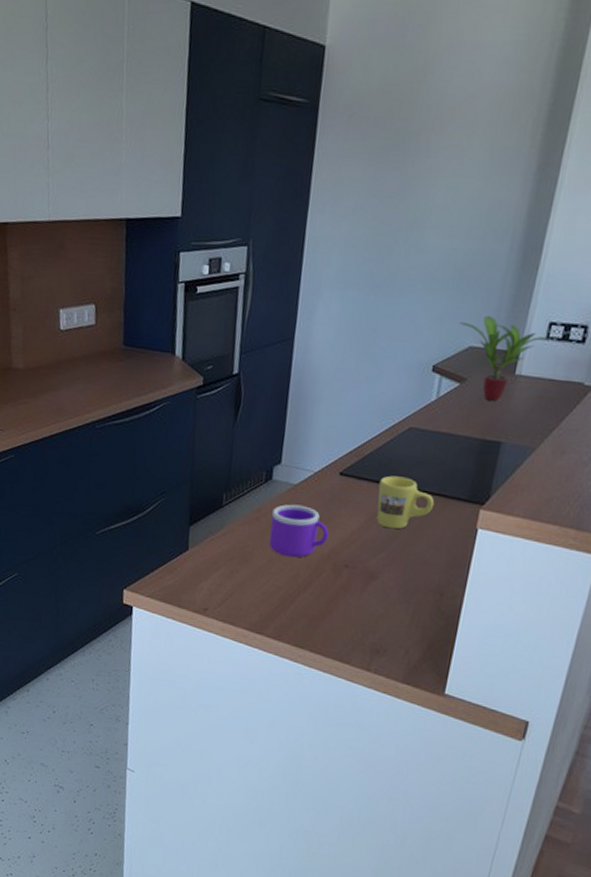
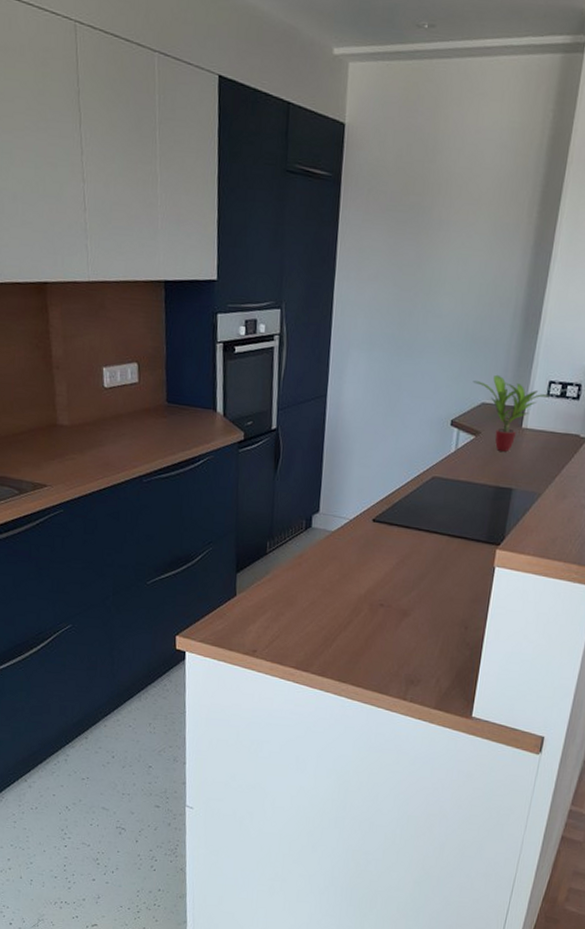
mug: present [269,504,329,558] -> none [311,549,365,599]
mug: present [376,475,435,530] -> none [407,521,457,570]

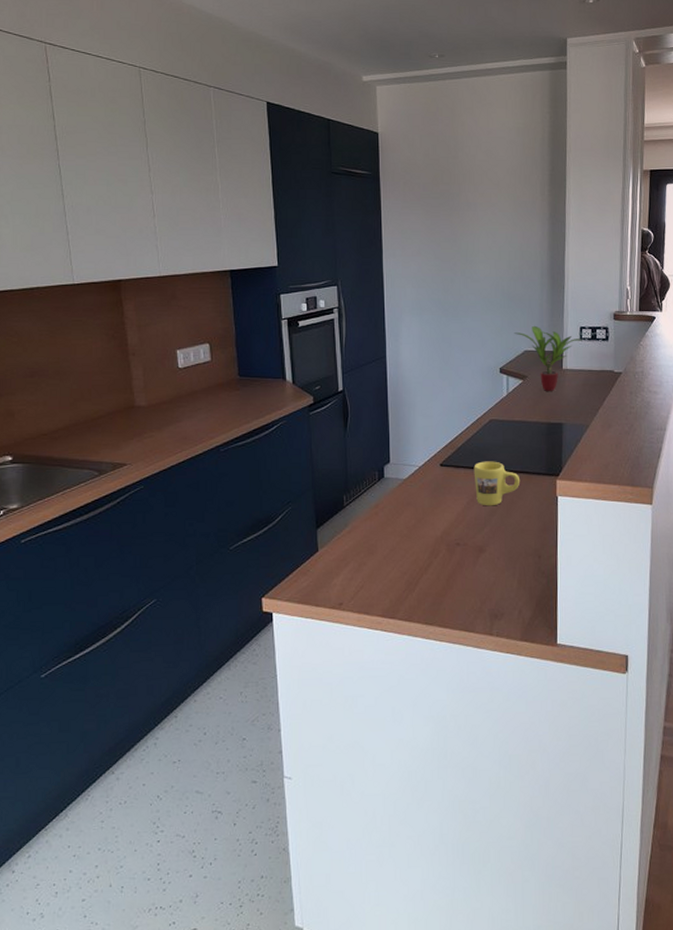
mug: none [407,521,457,570] -> present [473,461,521,506]

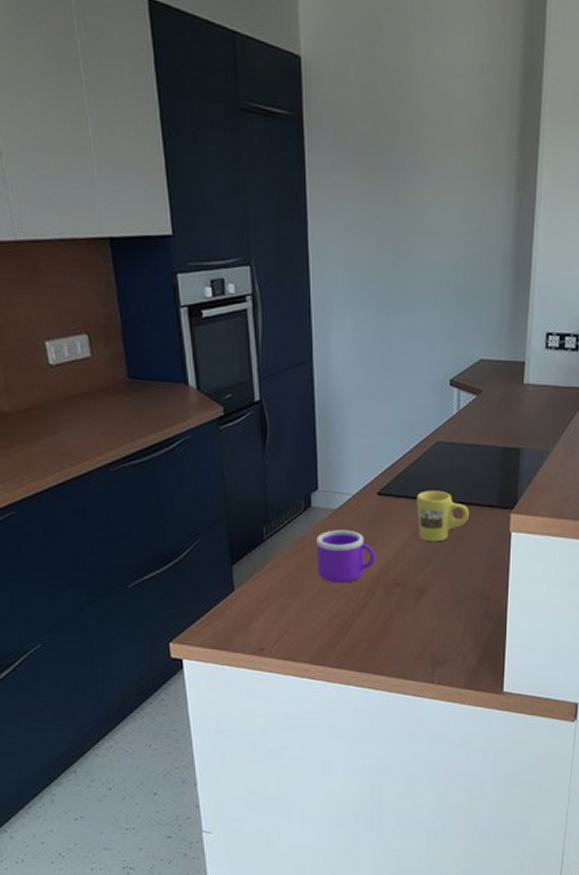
mug: none [389,496,439,544] -> present [317,529,376,584]
potted plant: present [514,325,584,391] -> none [468,328,550,410]

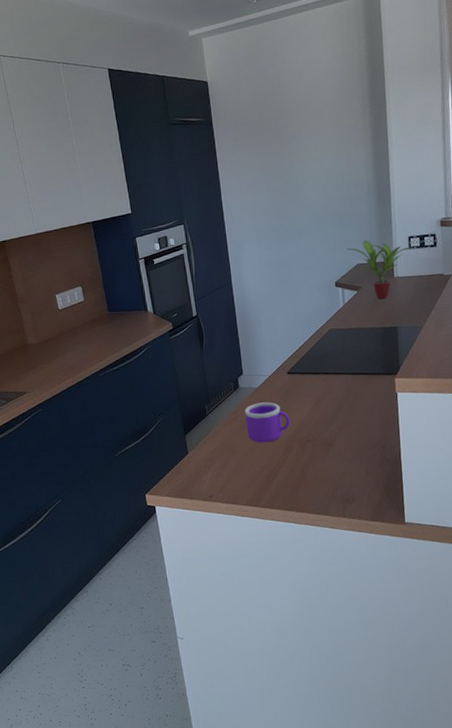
mug: present [416,490,470,542] -> none [317,366,362,406]
potted plant: none [468,328,550,410] -> present [346,240,413,299]

